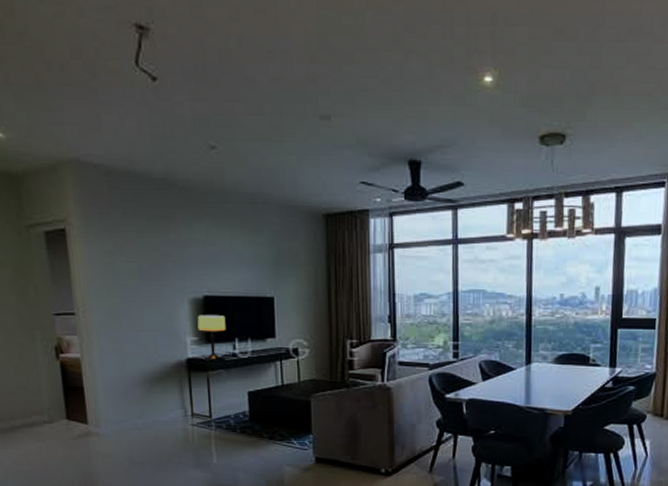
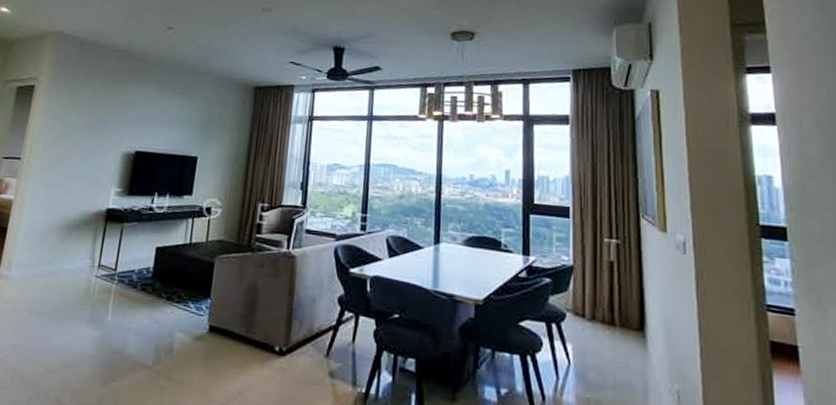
table lamp: present [197,315,226,360] -> none [123,168,151,213]

